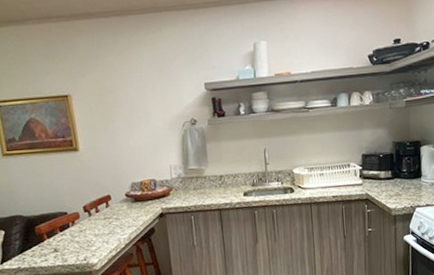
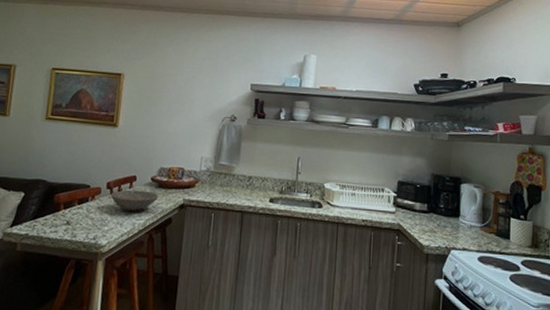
bowl: none [89,206,137,229] -> present [110,189,159,211]

